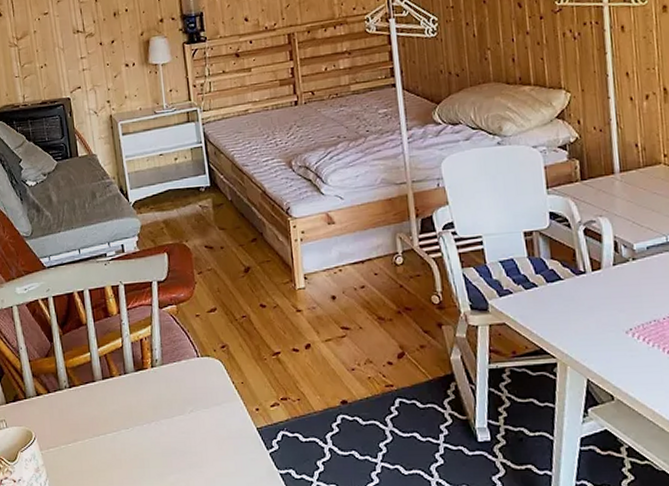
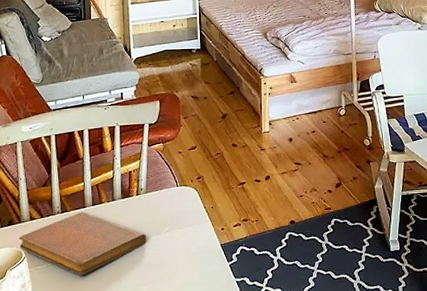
notebook: none [26,386,169,461] -> present [19,211,147,276]

